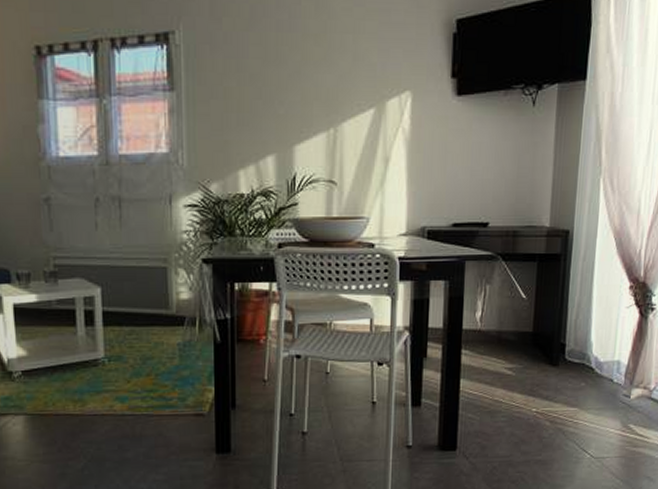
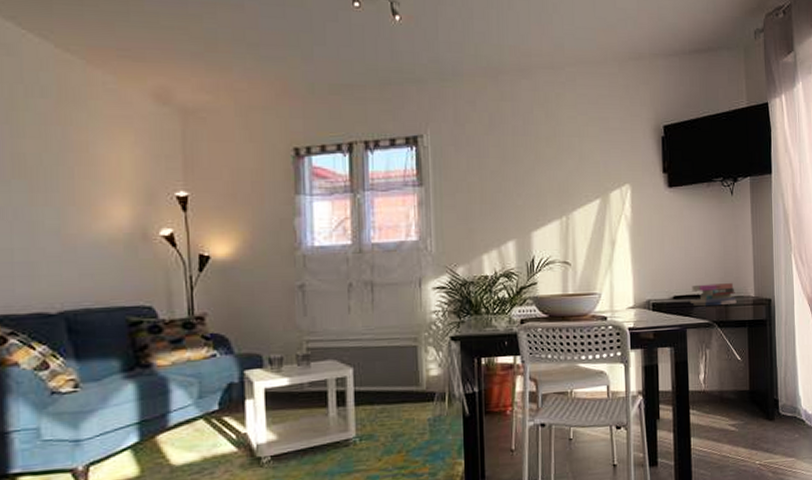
books: none [471,211,527,237] -> present [690,283,737,307]

